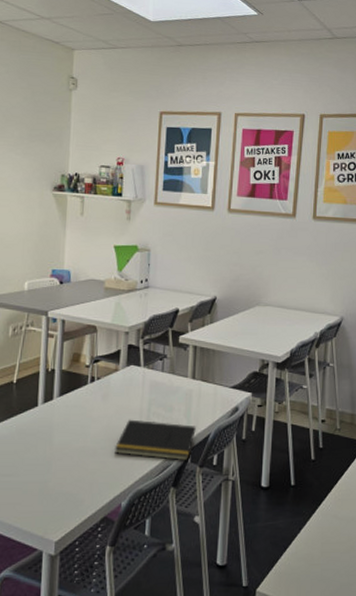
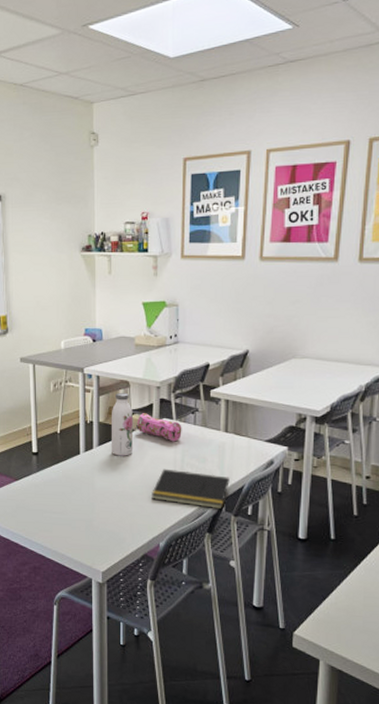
water bottle: none [74,337,99,407] -> present [111,392,133,456]
pencil case: none [102,360,150,390] -> present [136,413,182,442]

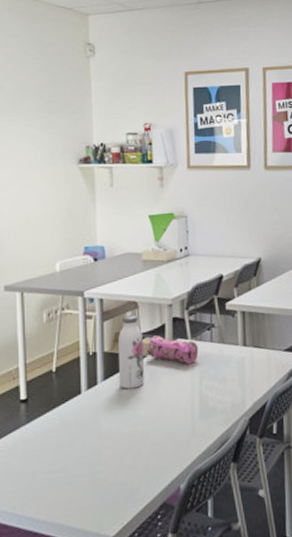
notepad: present [152,468,230,510] -> none [168,394,252,434]

